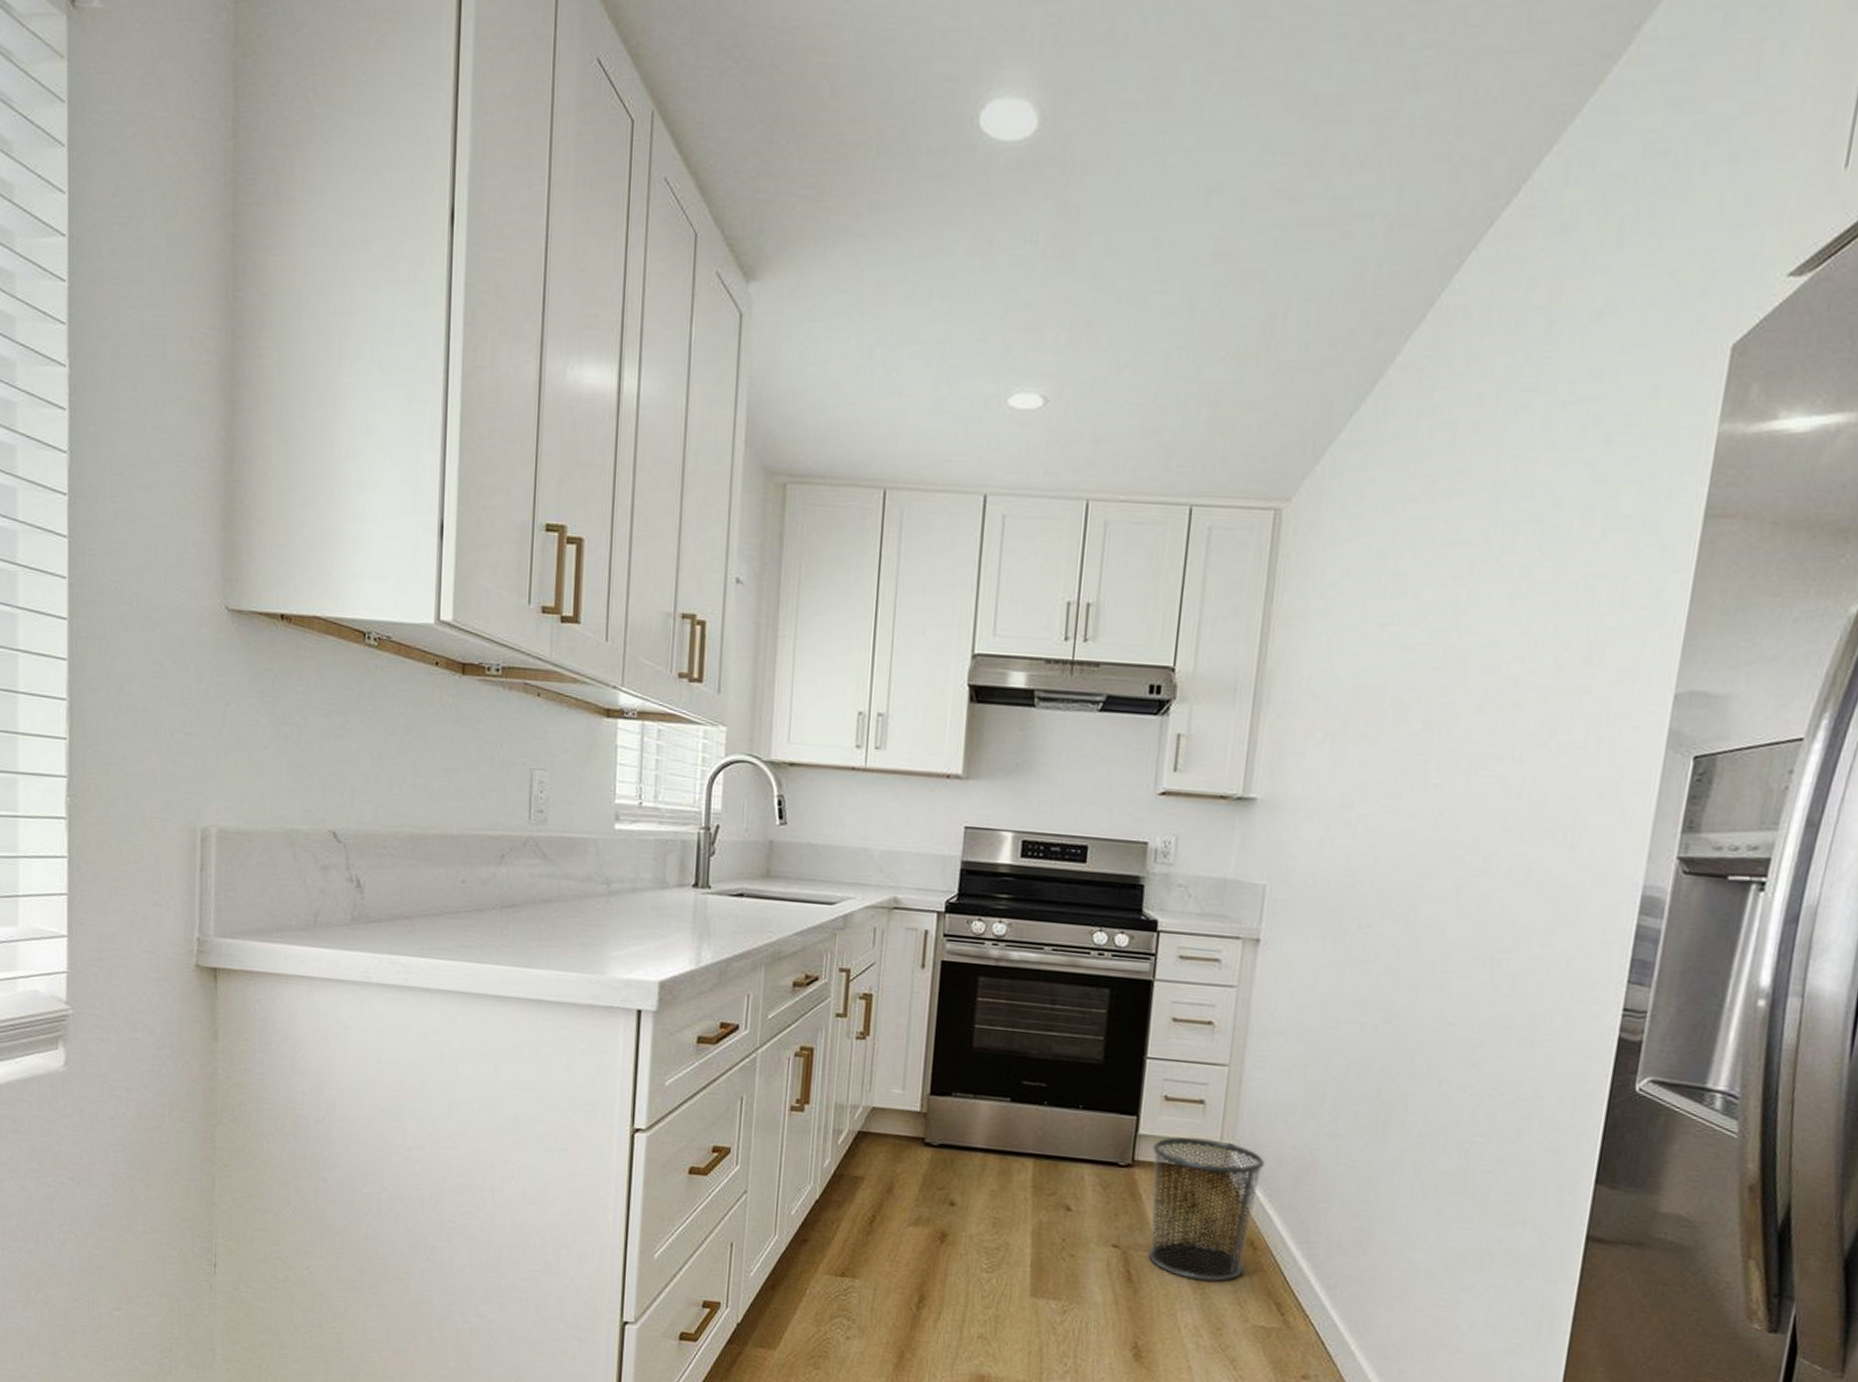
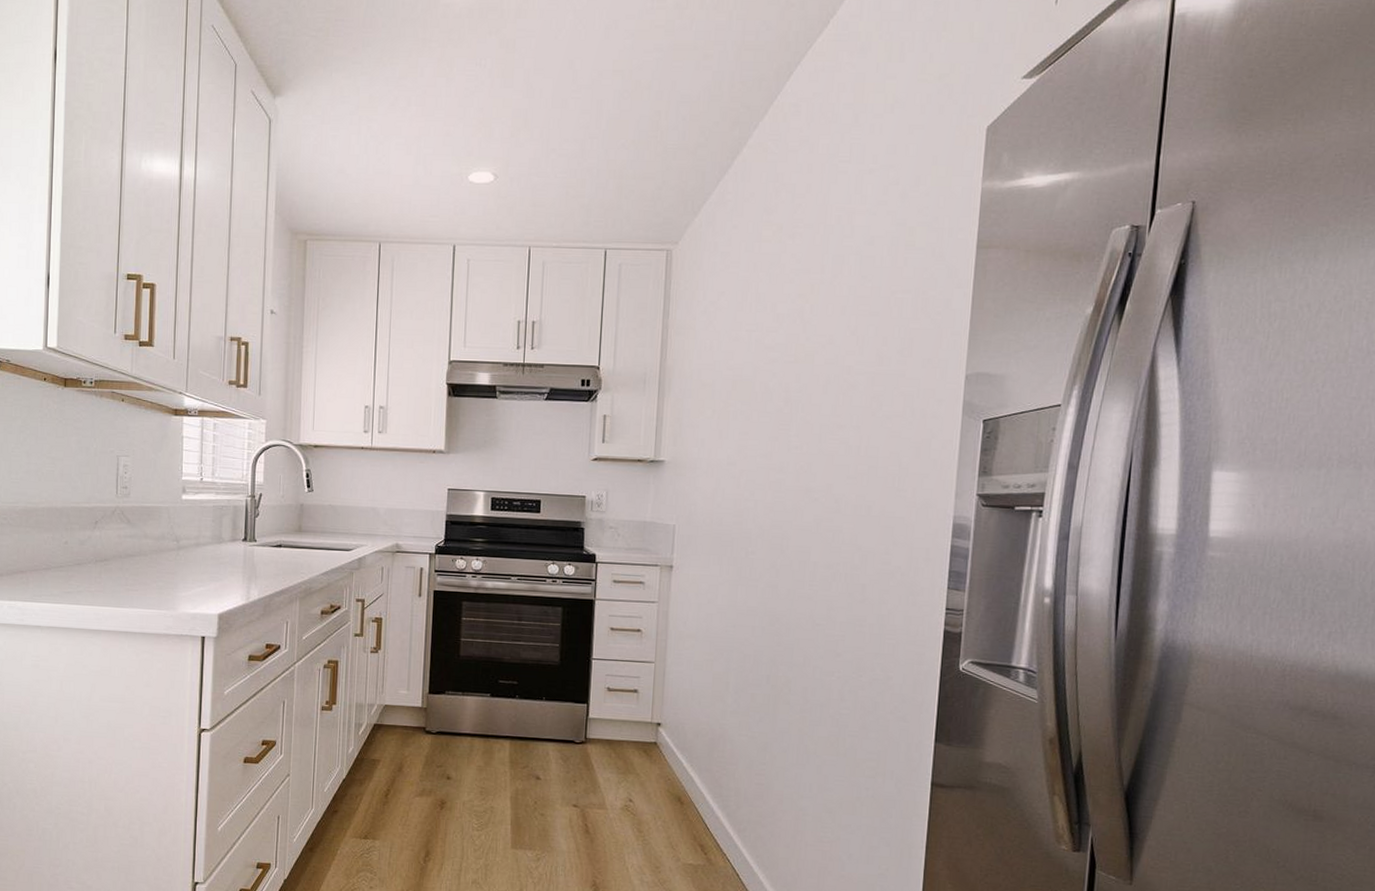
waste bin: present [1148,1136,1264,1282] -> none [600,718,685,831]

